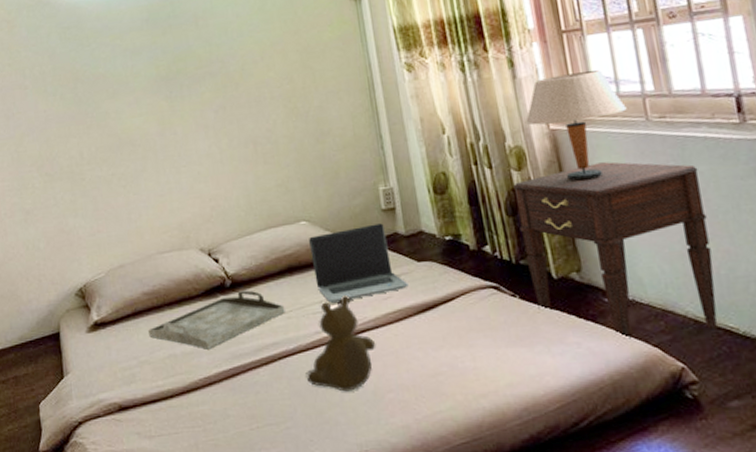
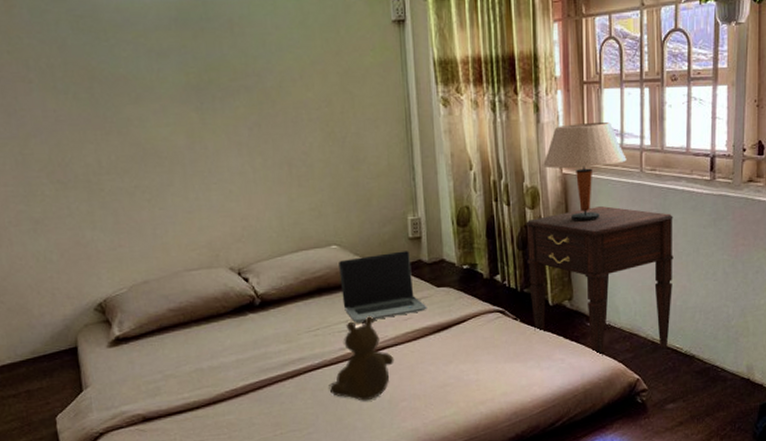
serving tray: present [147,290,285,349] -> none [173,309,312,364]

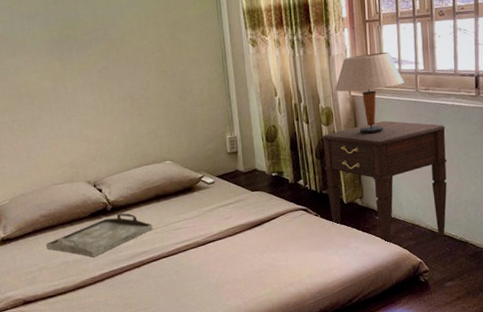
serving tray: none [173,309,312,364] -> present [45,213,153,257]
teddy bear: present [329,315,395,401] -> none [167,215,219,285]
laptop computer: present [339,251,427,322] -> none [172,163,244,222]

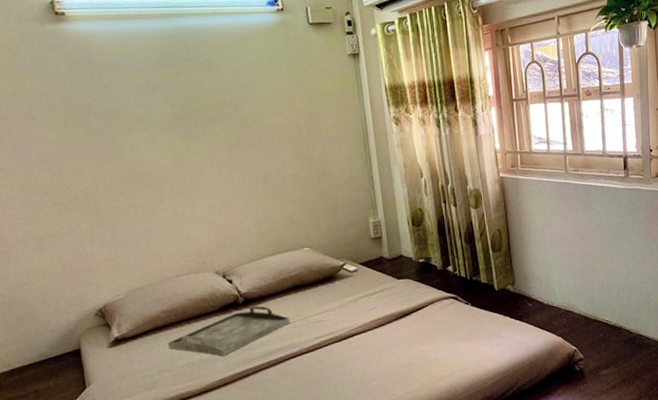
nightstand: present [322,121,447,244] -> none [471,203,600,332]
table lamp: present [334,52,404,133] -> none [482,132,553,216]

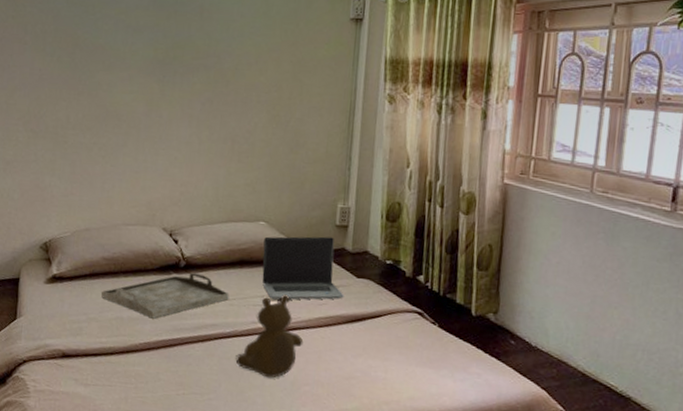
teddy bear: none [307,306,364,383] -> present [235,294,304,378]
laptop computer: none [311,249,390,314] -> present [262,236,344,300]

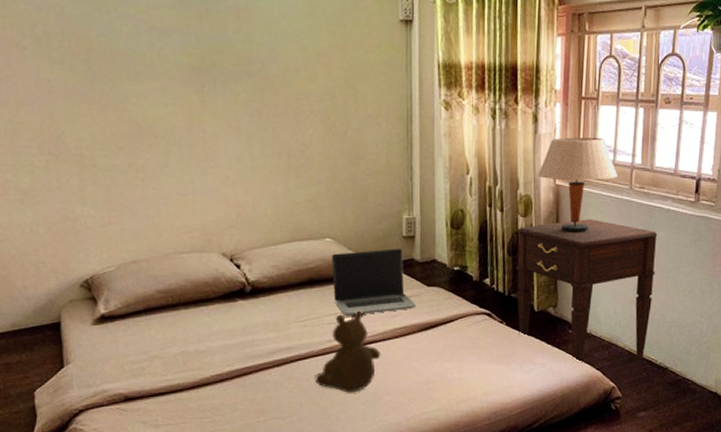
serving tray: present [100,273,230,319] -> none [160,297,302,349]
nightstand: none [452,221,623,384] -> present [516,219,658,363]
table lamp: none [482,135,576,235] -> present [537,137,618,232]

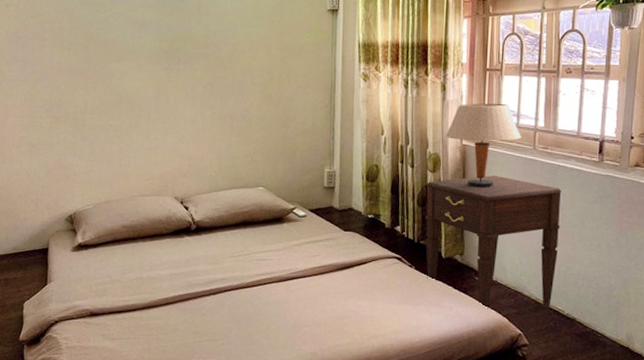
teddy bear: present [315,309,381,393] -> none [243,248,302,323]
laptop computer: present [332,249,416,316] -> none [263,197,334,254]

